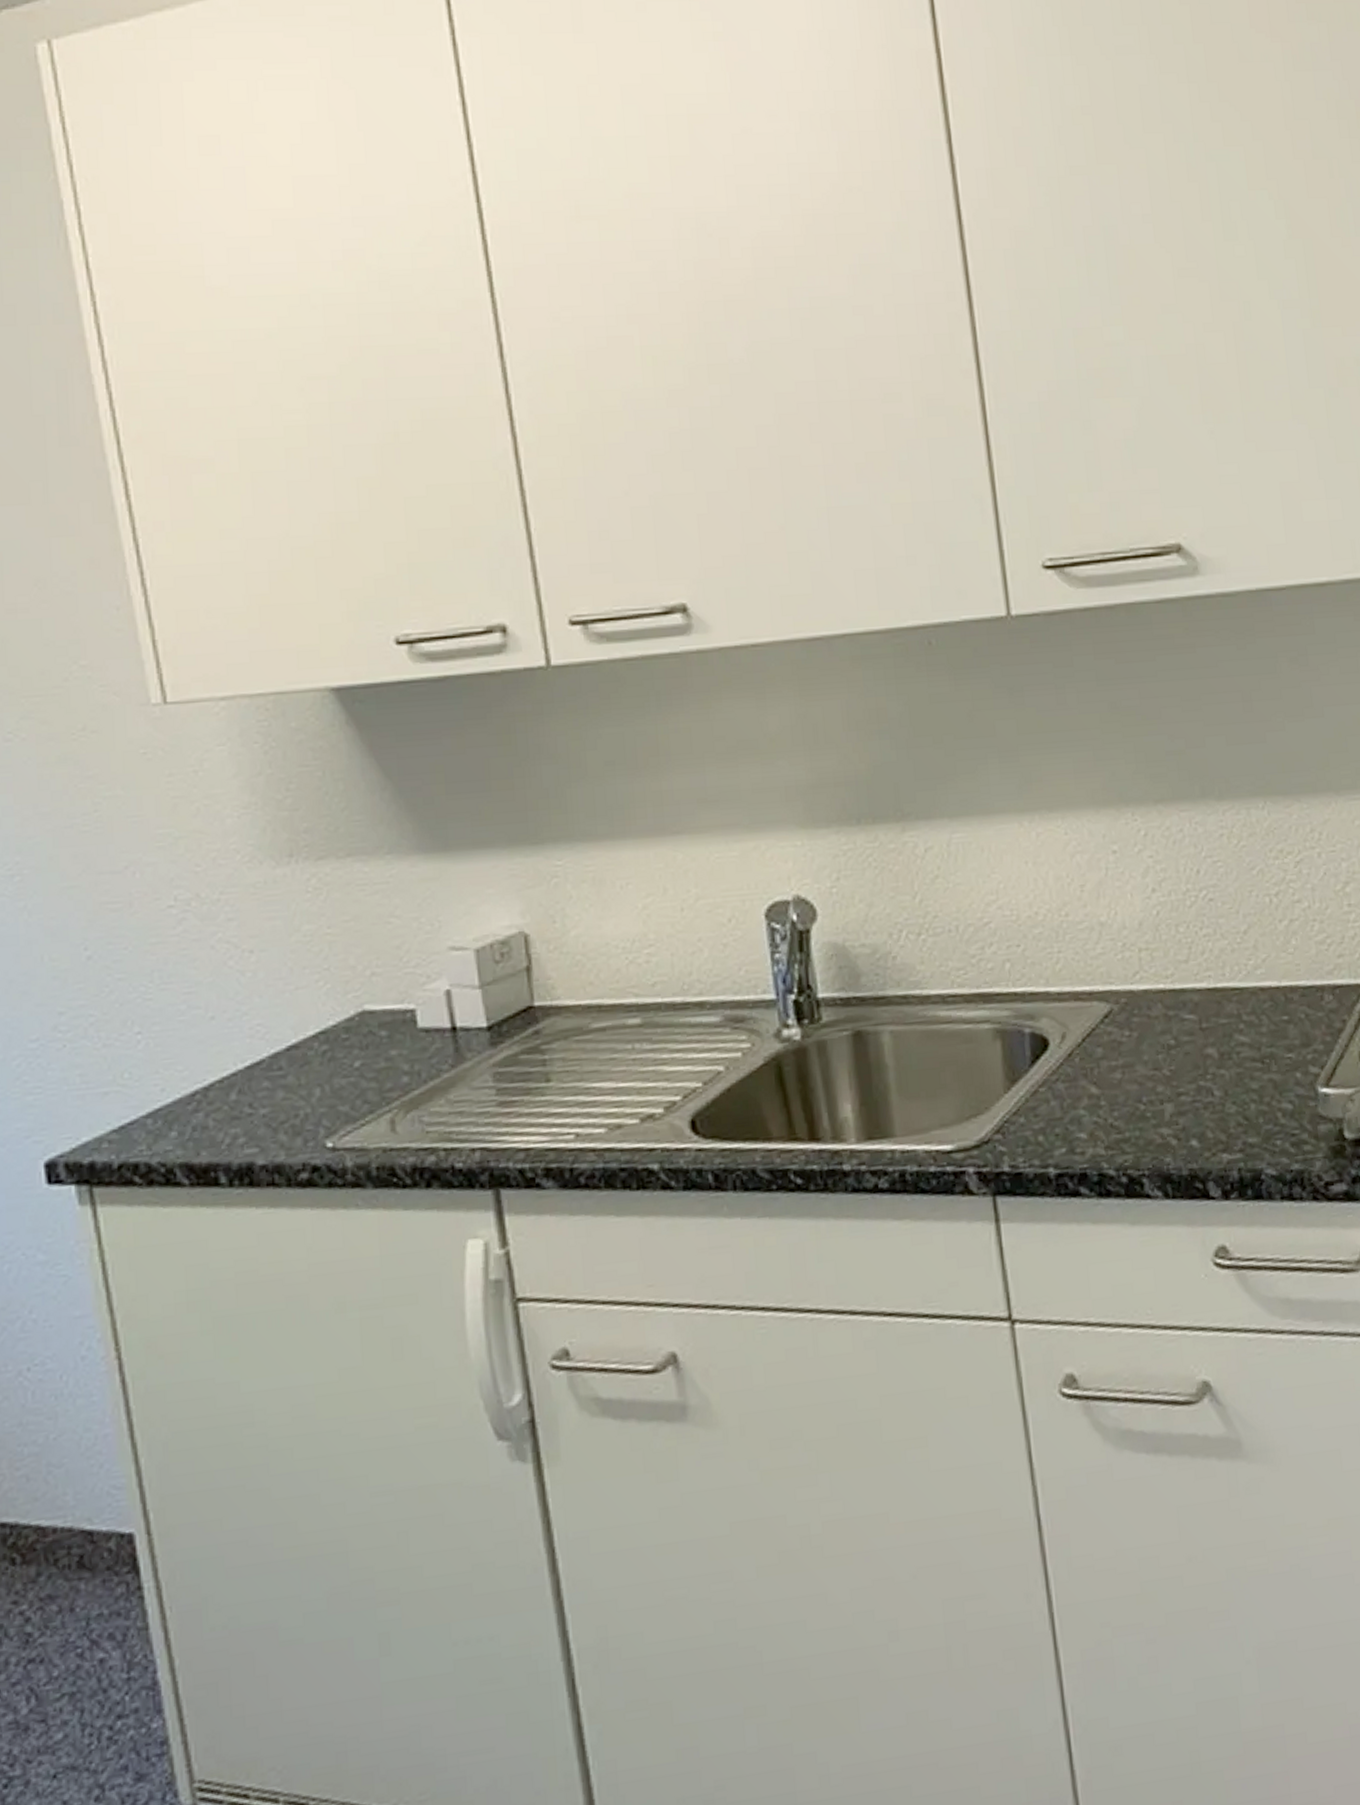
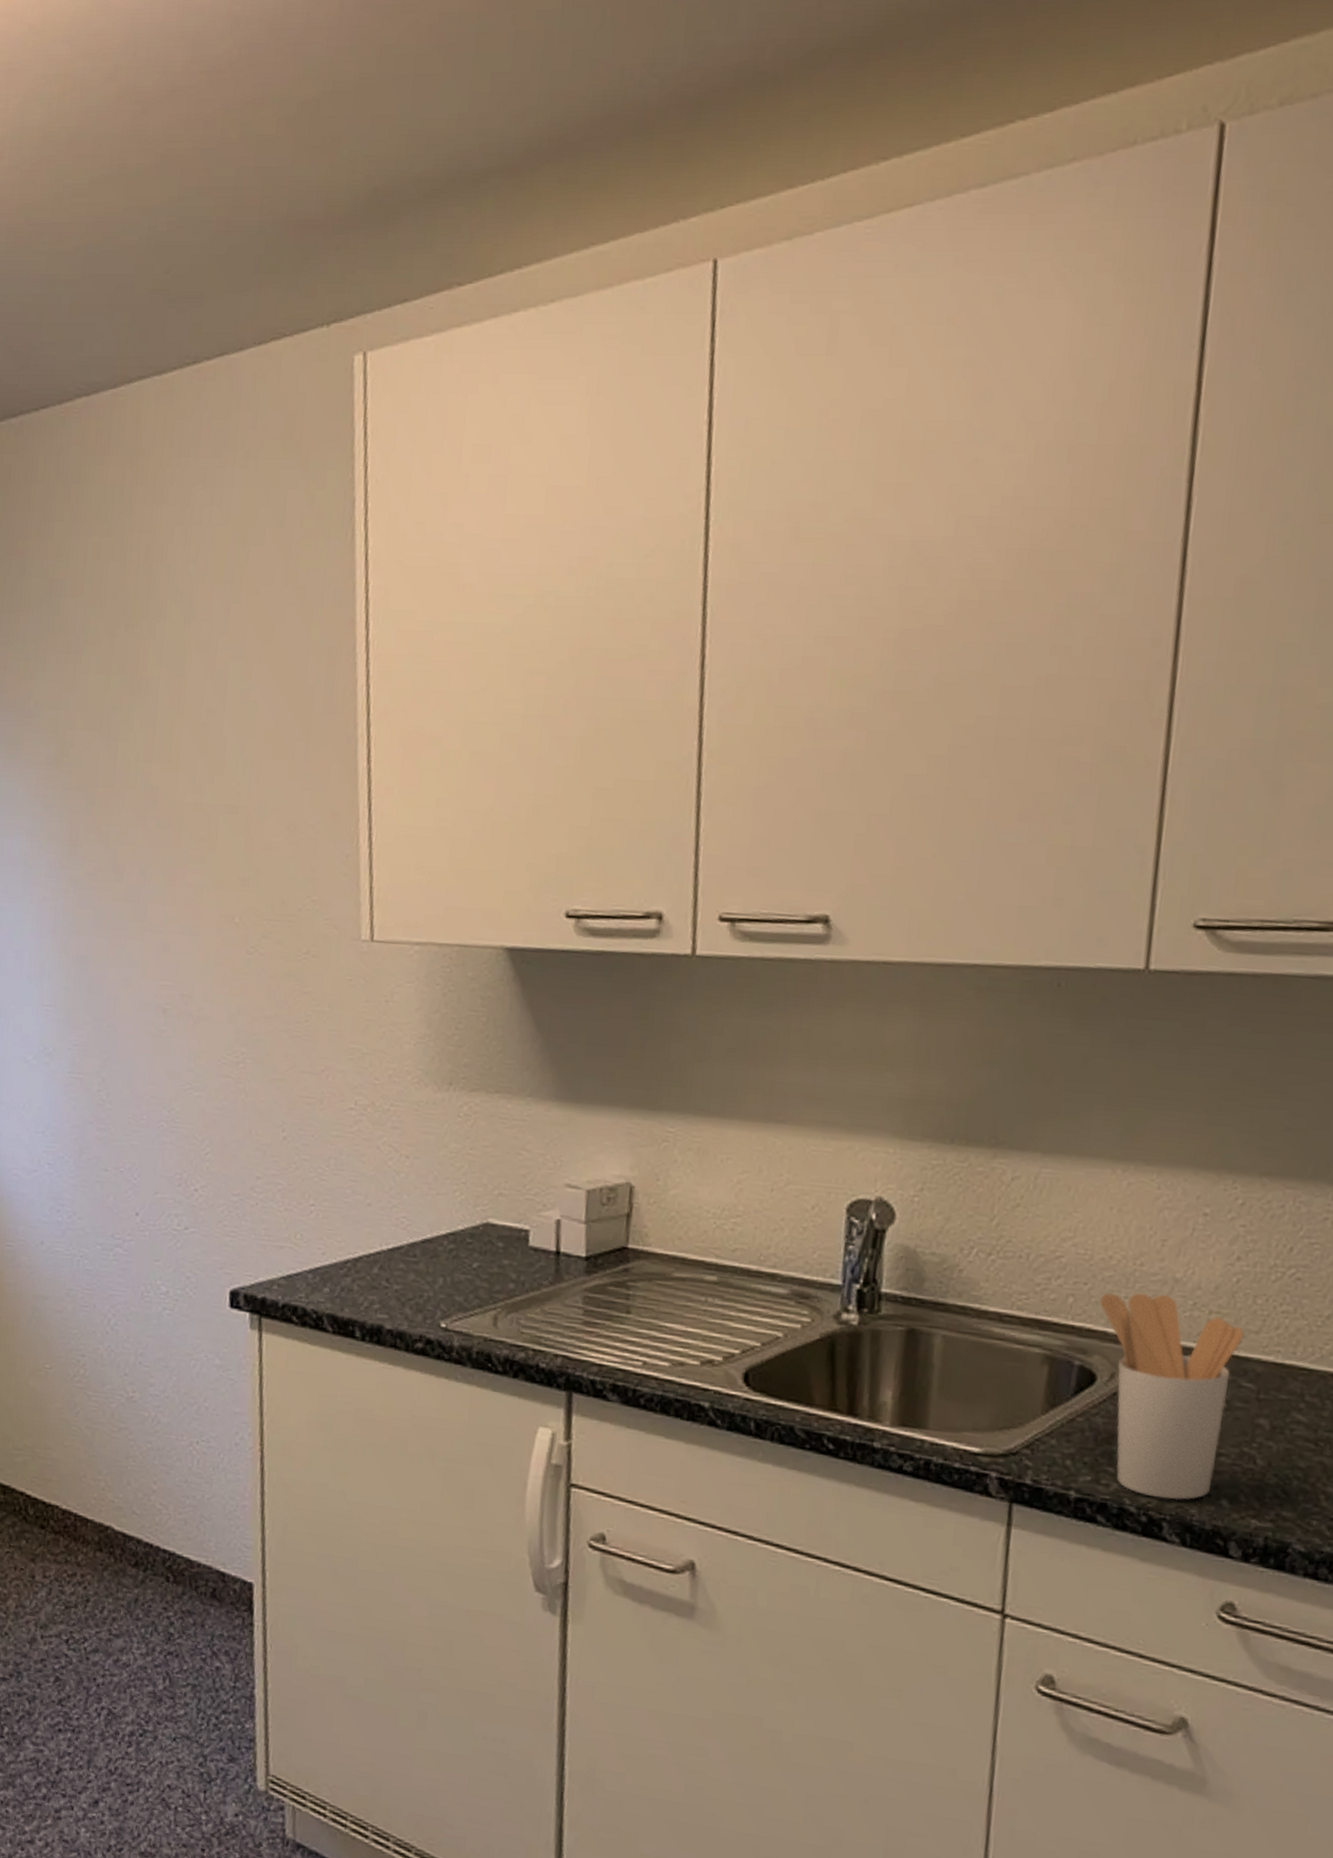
utensil holder: none [1035,940,1179,1155] -> present [1100,1293,1244,1500]

